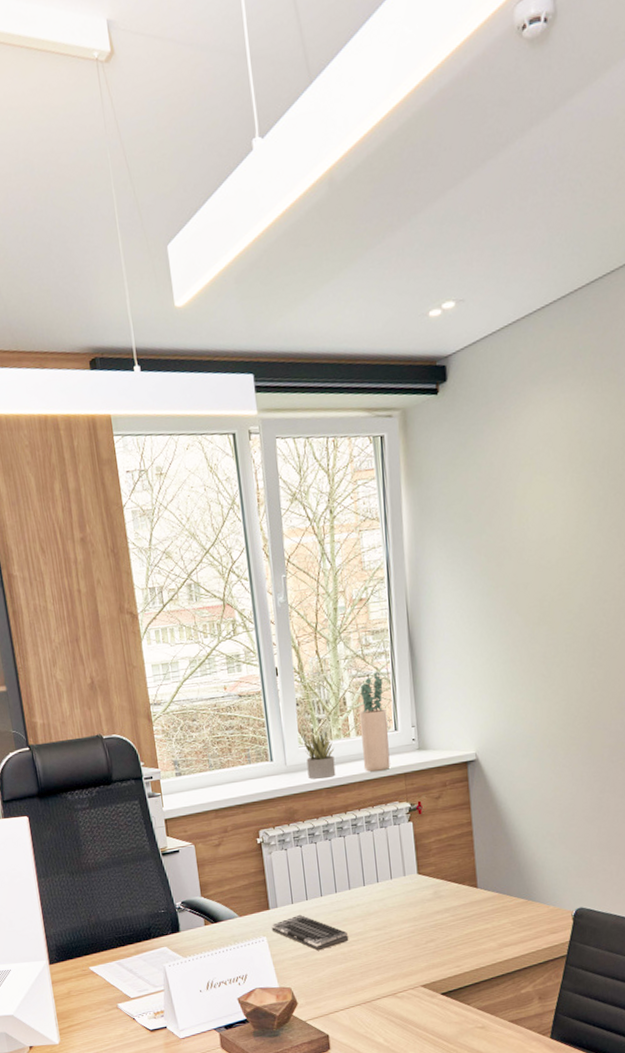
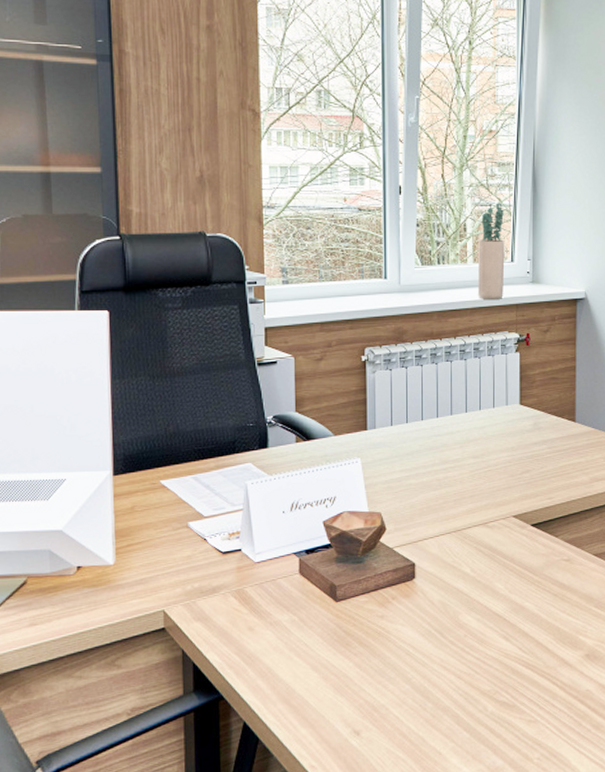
computer keyboard: present [271,914,349,951] -> none [367,437,446,476]
succulent plant: present [303,733,336,779] -> none [420,257,450,302]

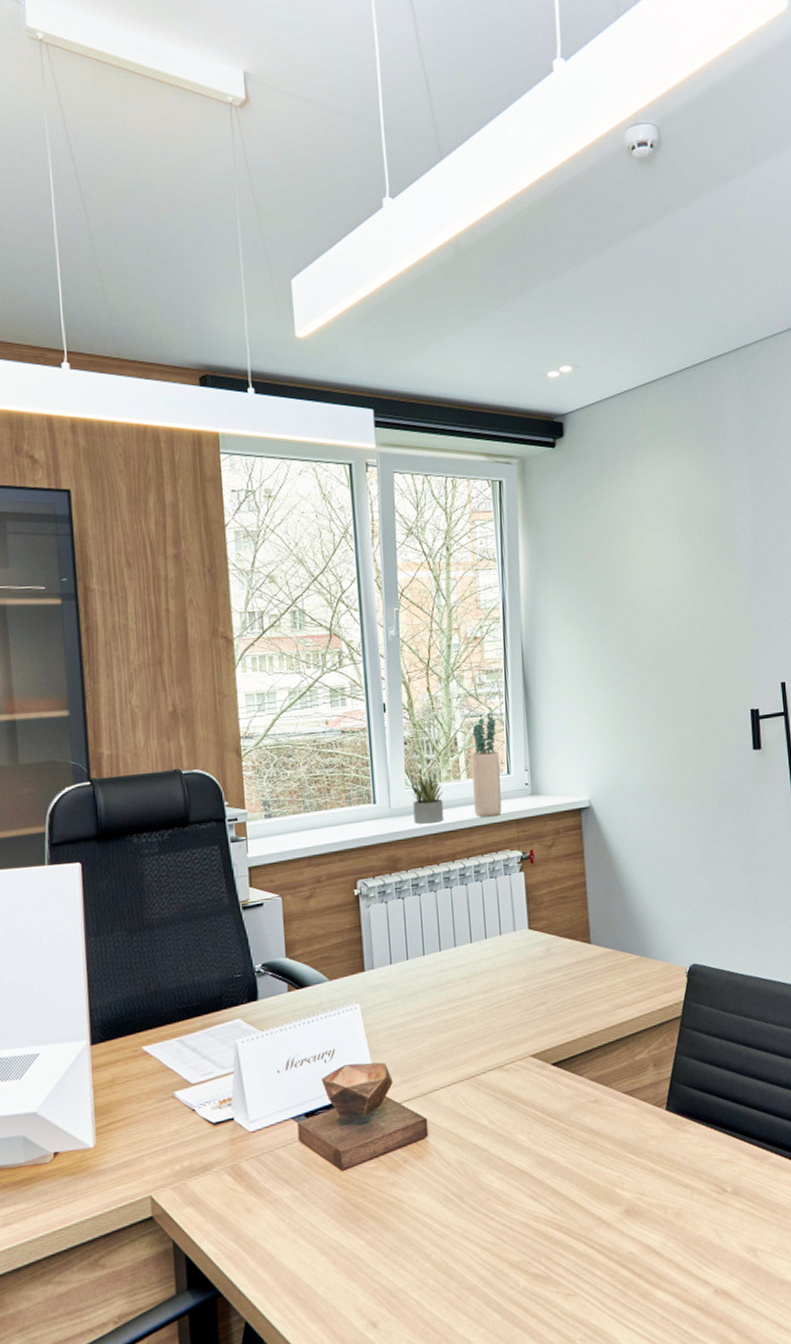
succulent plant: none [420,257,450,302] -> present [410,775,444,824]

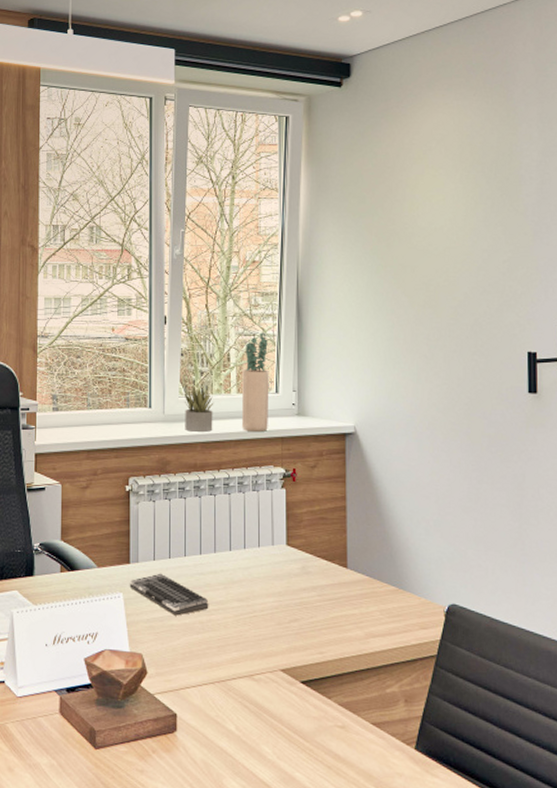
computer keyboard: none [365,976,453,1019] -> present [129,573,209,616]

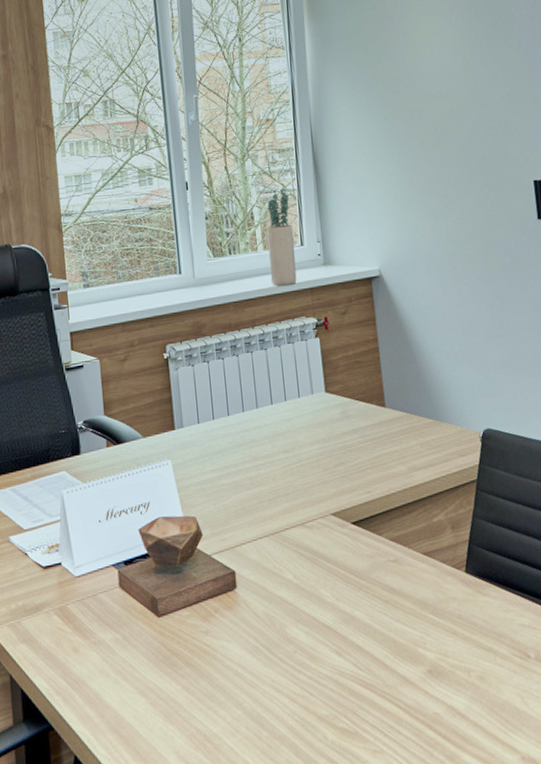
computer keyboard: present [129,573,209,616] -> none [176,435,257,475]
succulent plant: present [184,386,214,433] -> none [212,247,244,293]

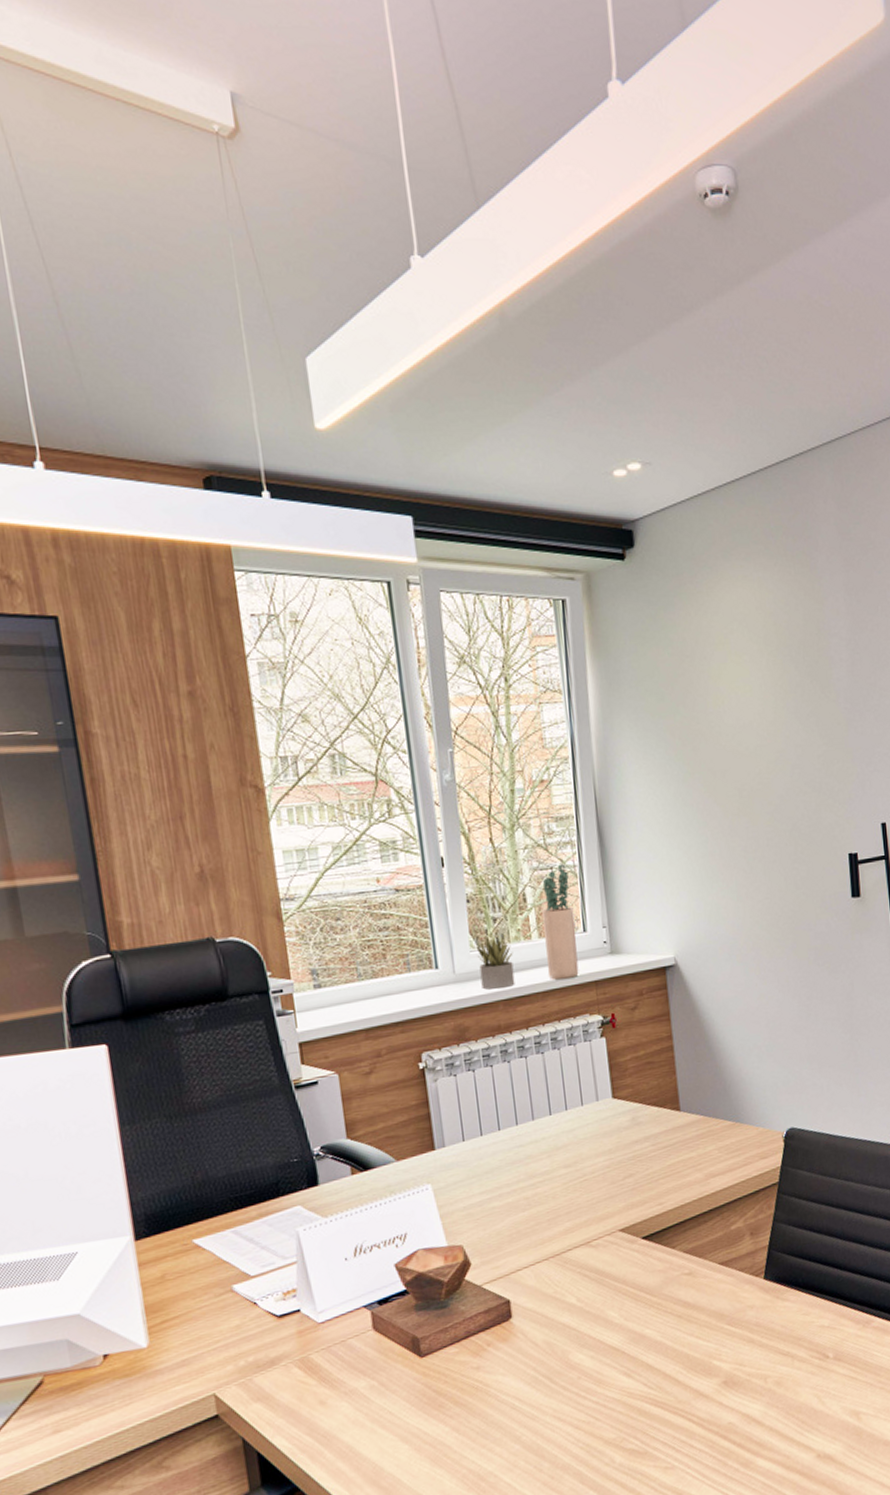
succulent plant: none [212,247,244,293] -> present [476,935,515,990]

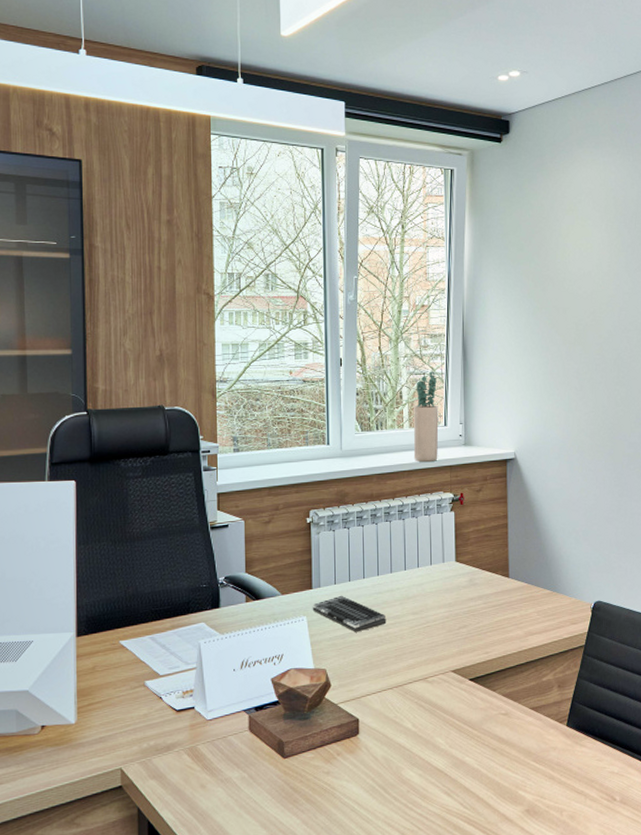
computer keyboard: none [437,1153,533,1197] -> present [312,595,387,632]
succulent plant: present [476,935,515,990] -> none [360,423,388,466]

